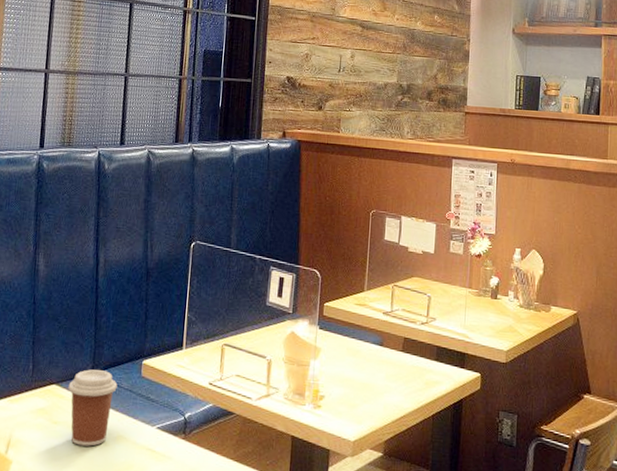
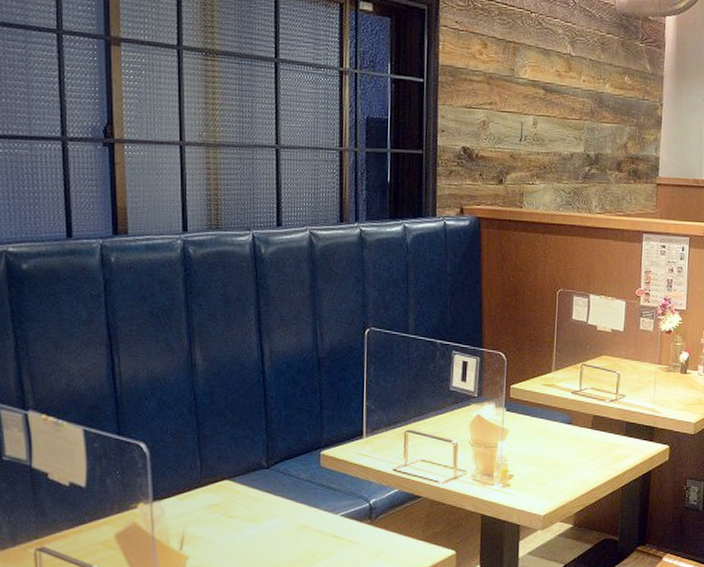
coffee cup: present [68,369,118,447] -> none [242,463,295,537]

